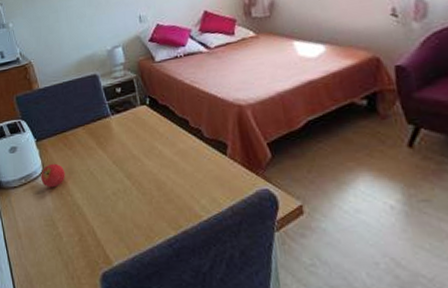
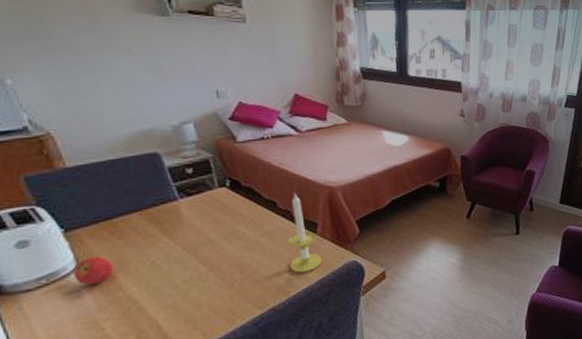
candle: none [199,112,232,197] -> present [287,194,322,273]

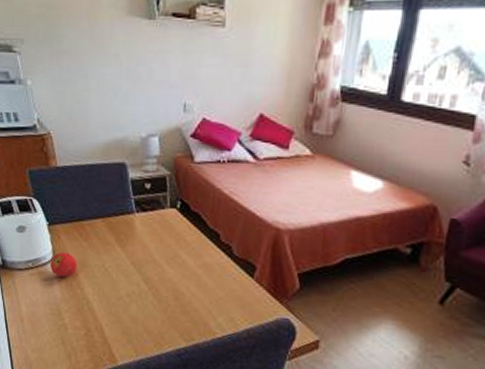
candle: present [287,194,322,273] -> none [221,229,253,318]

